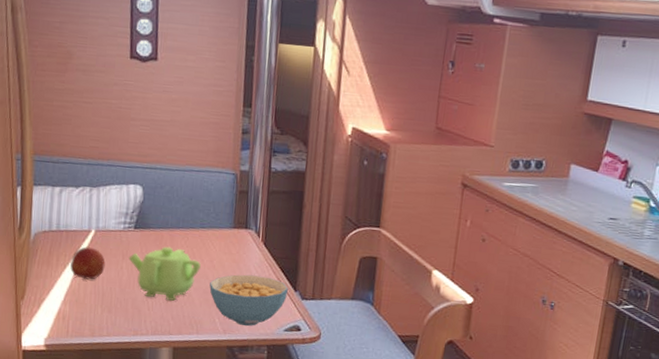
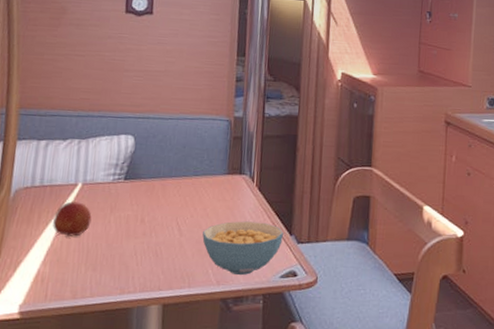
teapot: present [128,246,201,301] -> none [117,196,194,253]

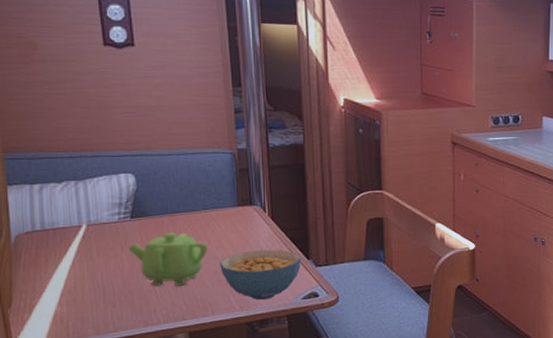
fruit: present [53,201,92,237] -> none [62,243,103,277]
teapot: none [117,196,194,253] -> present [128,232,208,286]

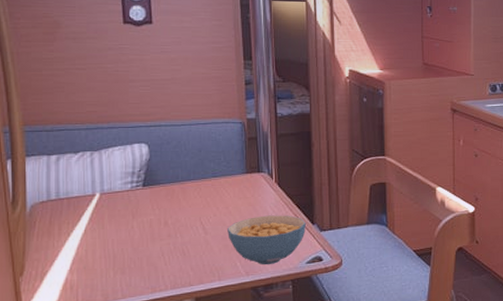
teapot: present [128,232,208,286] -> none [139,200,216,252]

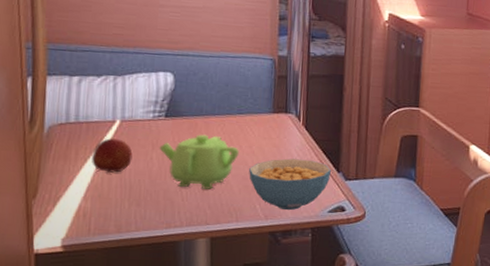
fruit: none [75,211,114,245] -> present [92,138,133,173]
teapot: none [139,200,216,252] -> present [159,134,239,189]

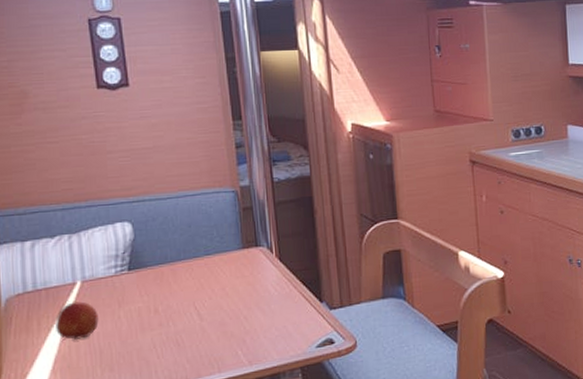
teapot: present [159,134,239,189] -> none [126,283,212,343]
cereal bowl: present [249,158,331,211] -> none [225,293,314,352]

